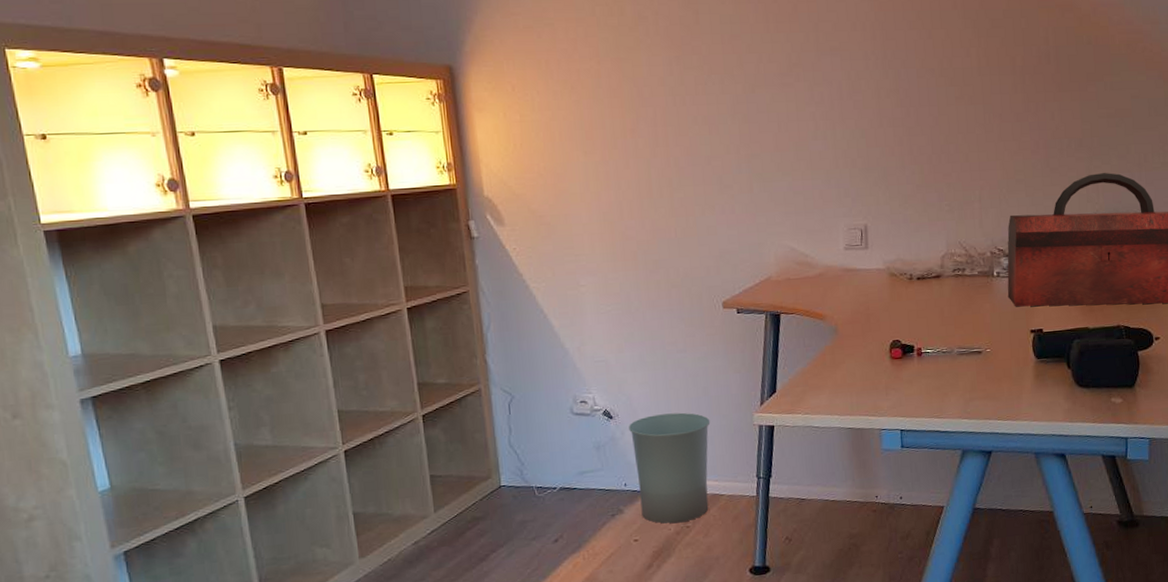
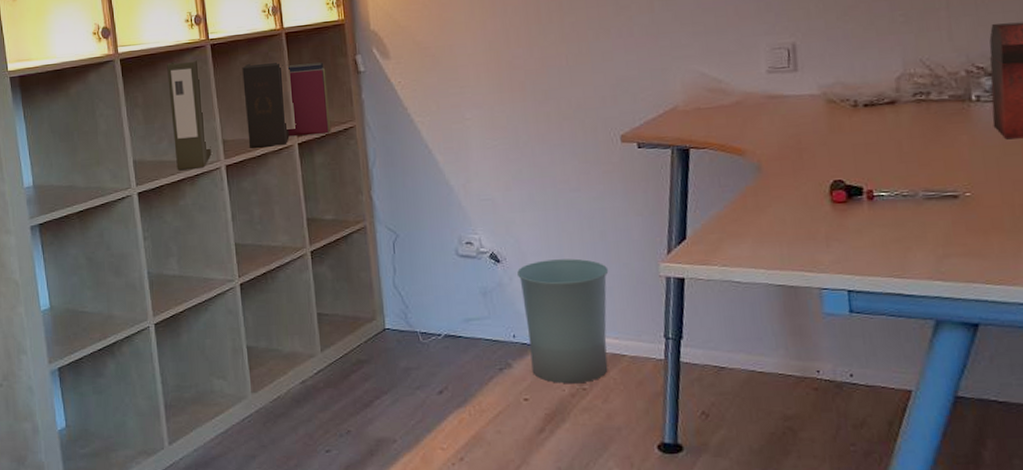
binder: none [252,218,309,335] -> present [167,59,212,170]
decorative box: none [342,224,398,313] -> present [242,62,290,148]
books: none [392,226,444,300] -> present [286,62,332,136]

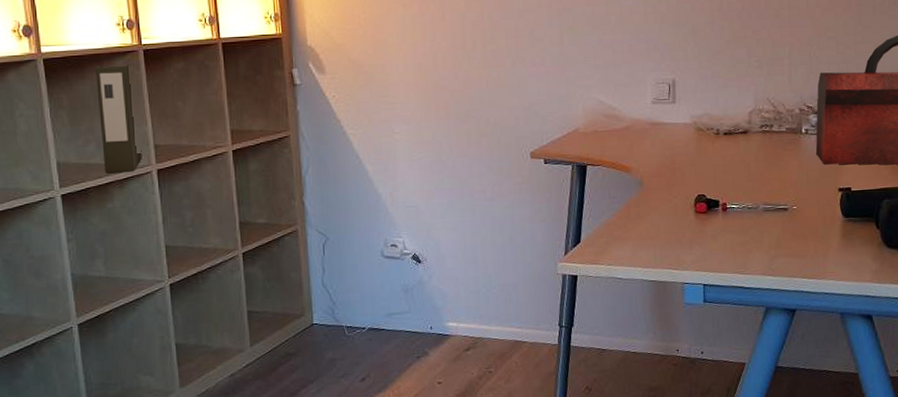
decorative box: present [242,62,290,148] -> none [176,70,224,154]
books: present [286,62,332,136] -> none [222,73,266,143]
waste bin: present [517,258,609,384] -> none [436,259,515,368]

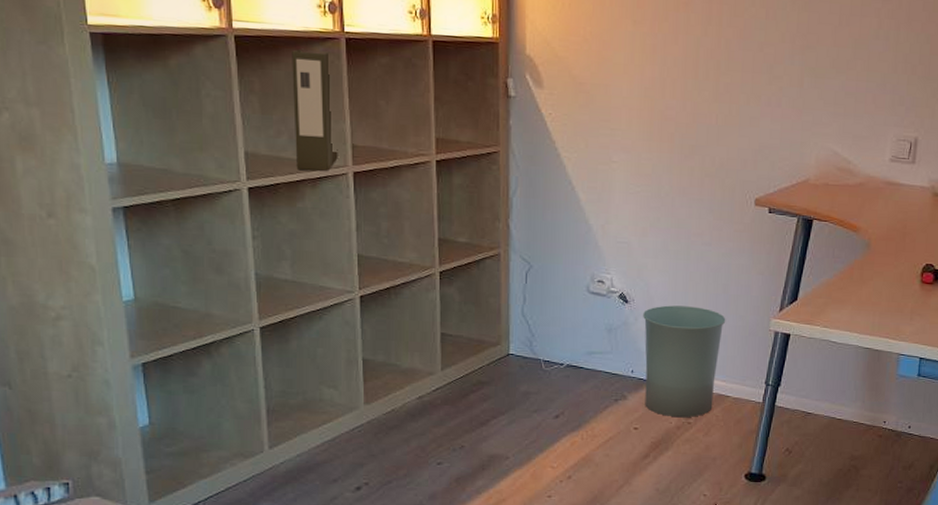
waste bin: none [436,259,515,368] -> present [643,305,726,418]

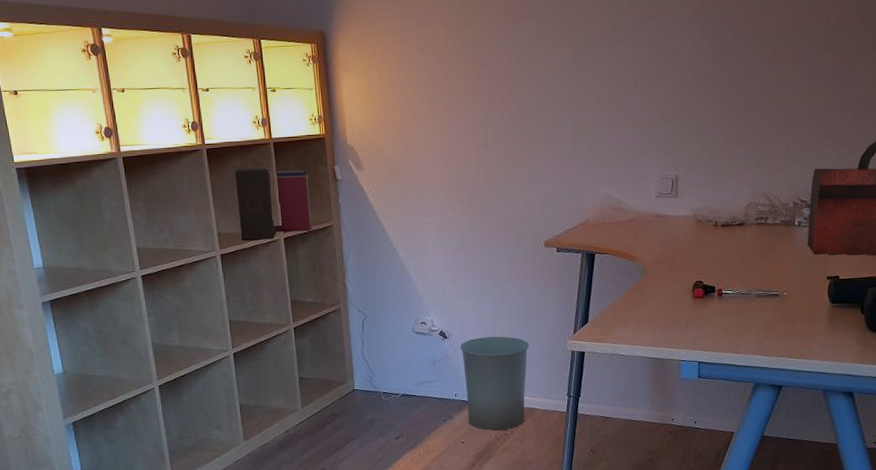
binder: present [292,48,338,171] -> none [166,161,208,257]
decorative box: none [380,66,428,161] -> present [235,167,277,241]
books: none [426,75,474,154] -> present [274,169,313,232]

